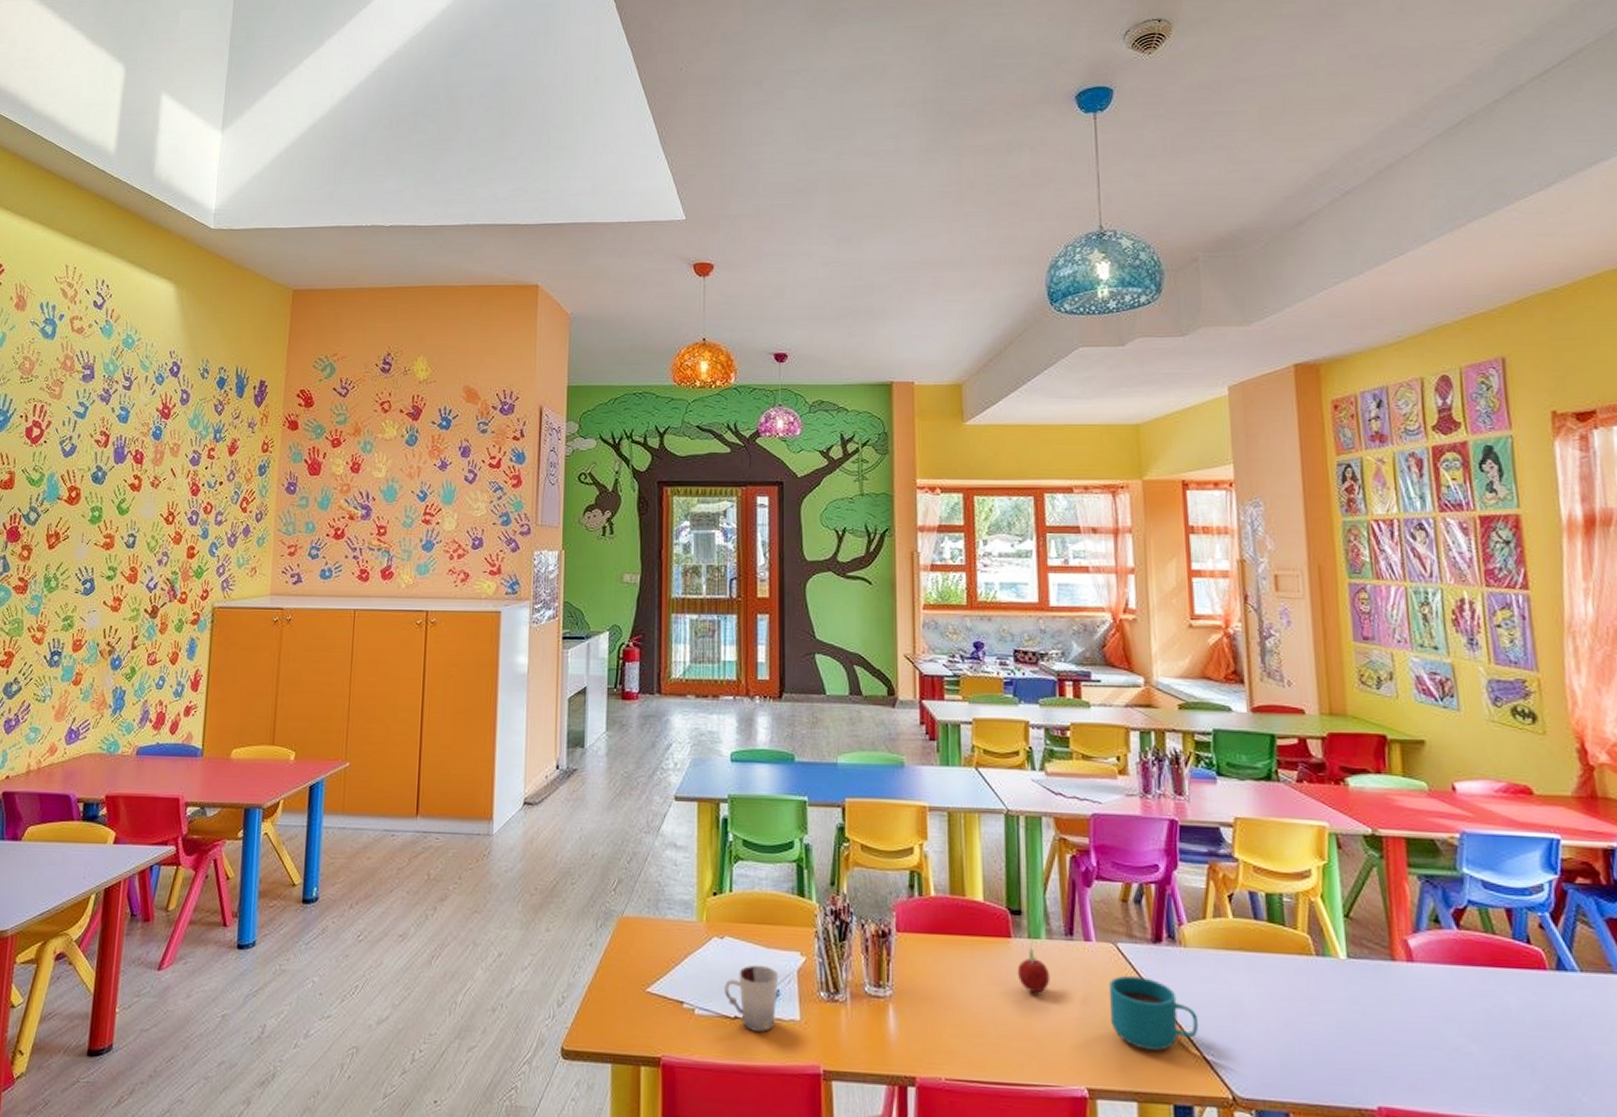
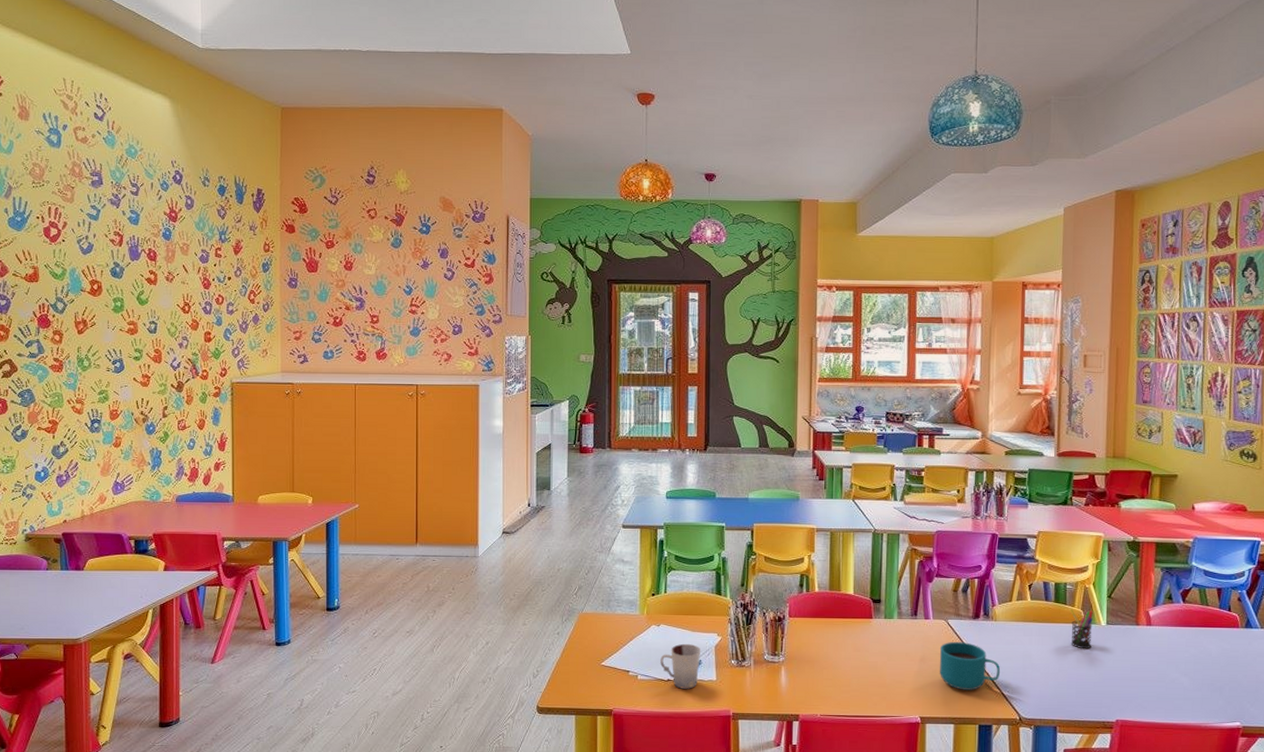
fruit: present [1017,939,1050,994] -> none [875,619,899,656]
pen holder: none [1290,931,1329,995] -> present [1069,608,1093,649]

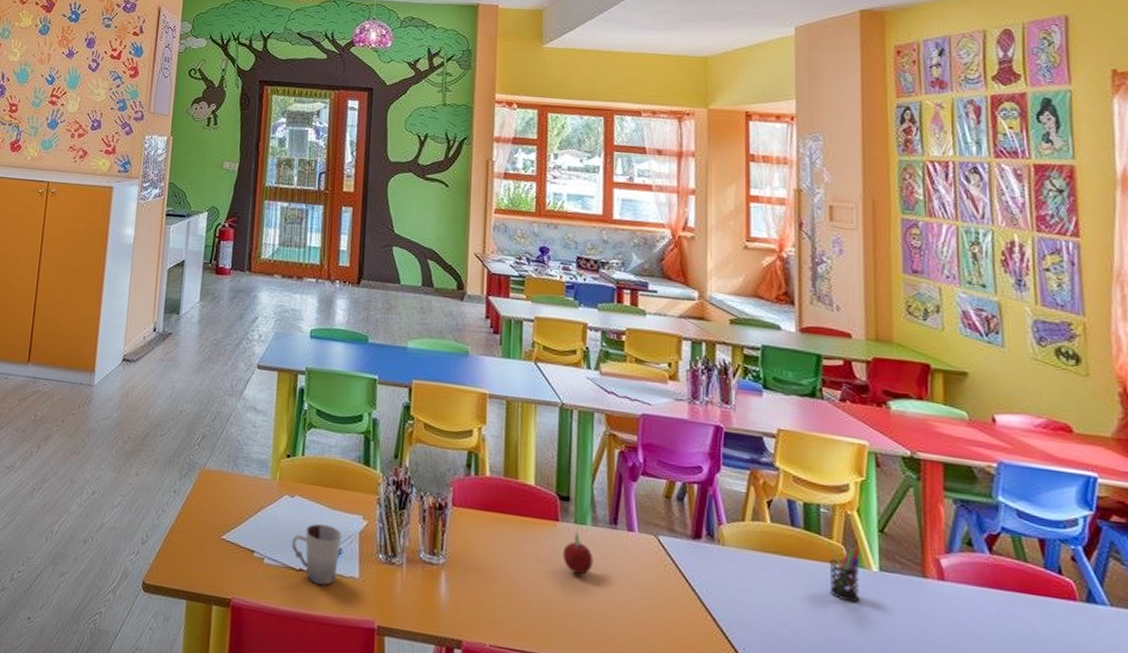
fruit: none [875,619,899,656] -> present [562,524,593,576]
cup: present [939,641,1001,690] -> none [648,566,732,640]

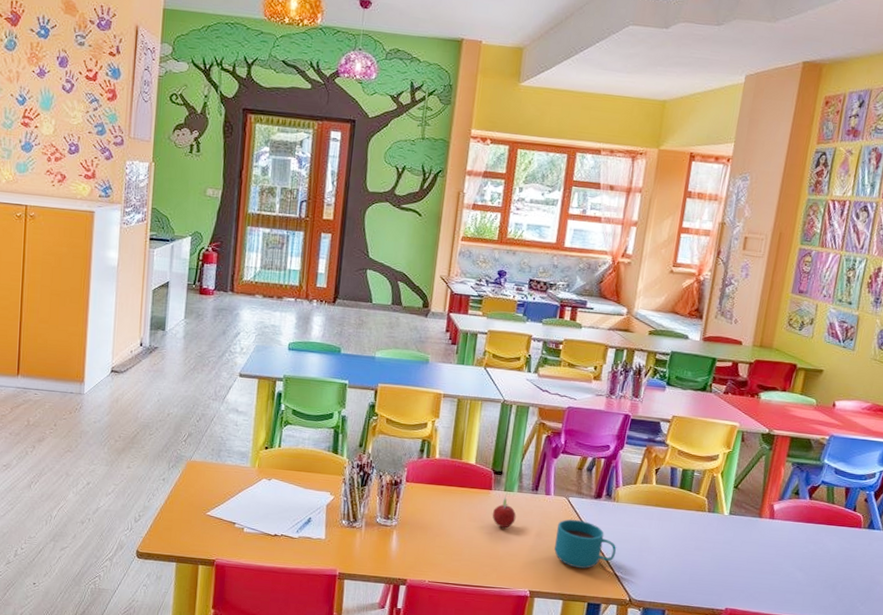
cup: present [292,523,343,585] -> none [268,499,312,546]
cup: none [648,566,732,640] -> present [554,519,617,569]
pen holder: present [825,540,860,603] -> none [690,495,718,537]

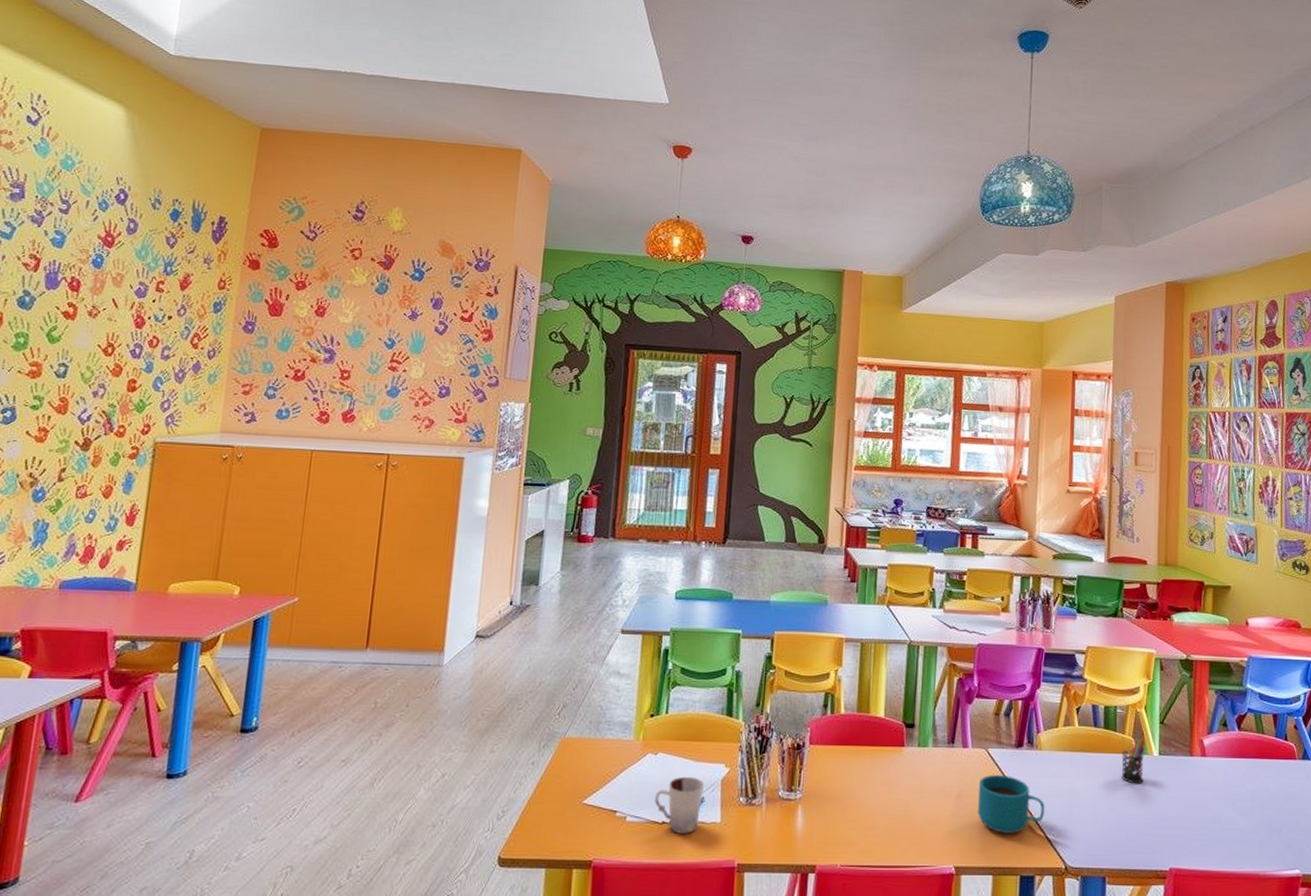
cup: none [268,499,312,546] -> present [655,776,705,834]
fruit: present [492,492,516,528] -> none [906,747,933,792]
pen holder: none [690,495,718,537] -> present [1120,735,1145,784]

